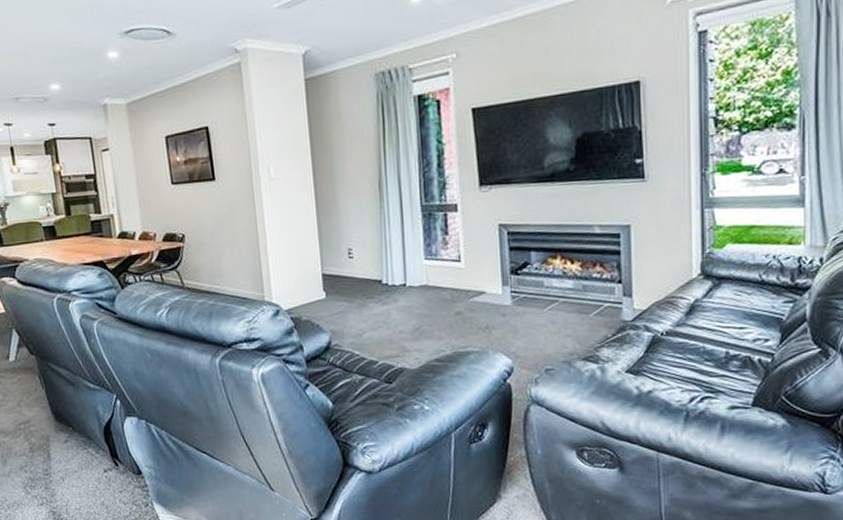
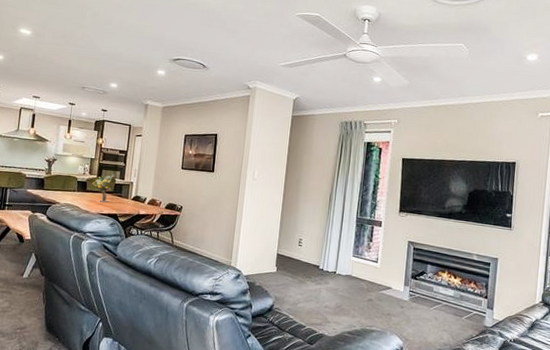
bouquet: none [60,208,91,249] -> present [90,174,116,203]

